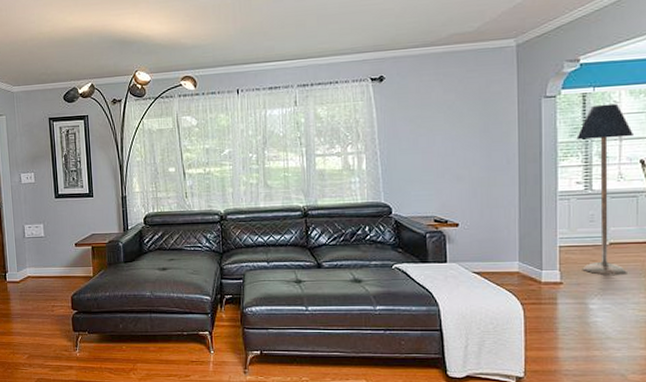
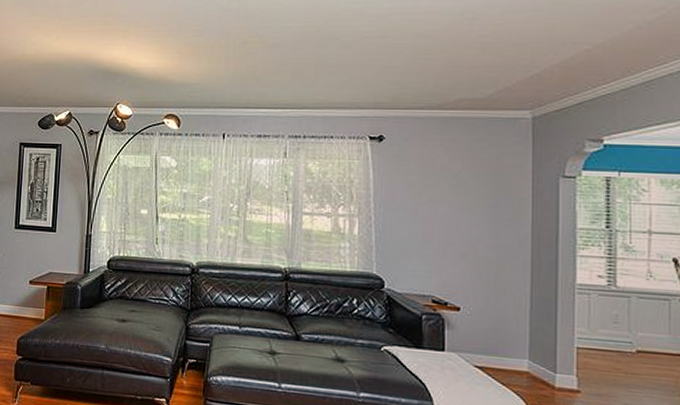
floor lamp: present [576,103,633,275] -> none [599,191,665,390]

